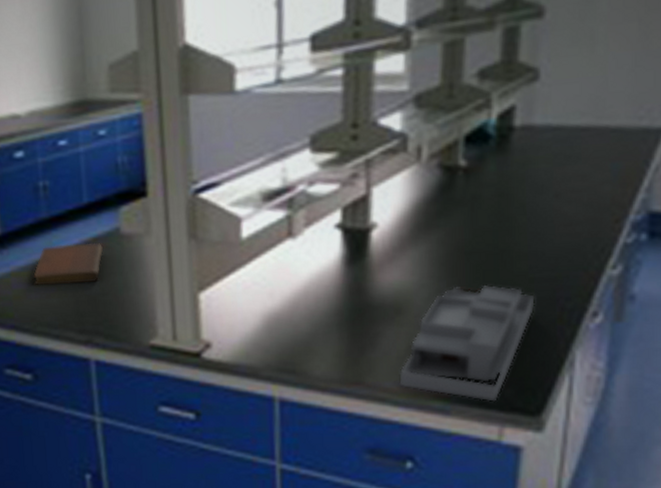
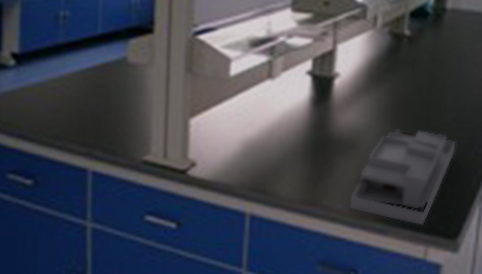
notebook: present [33,242,104,286] -> none [44,67,111,103]

